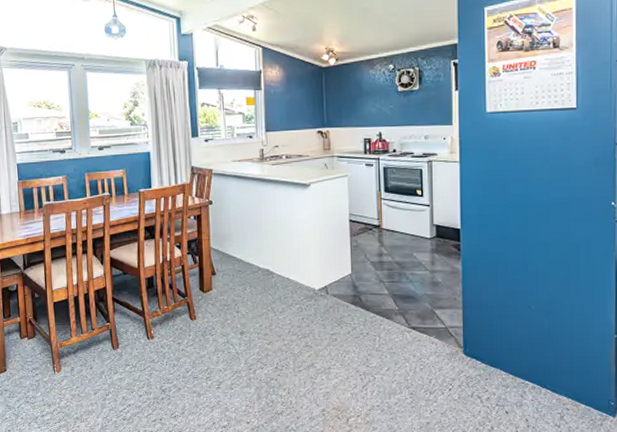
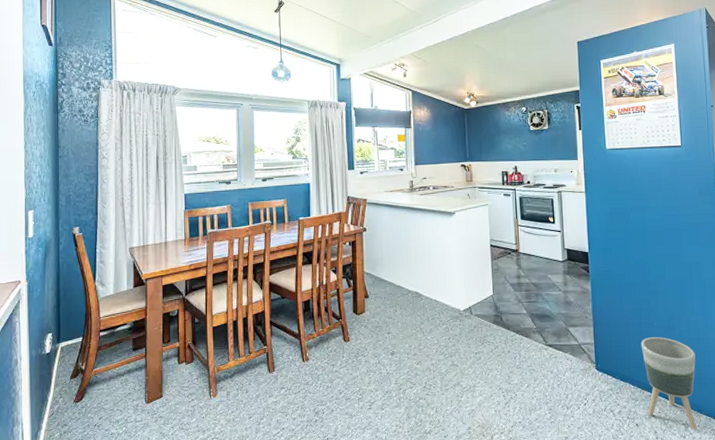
planter: none [515,321,577,419] -> present [641,337,697,430]

